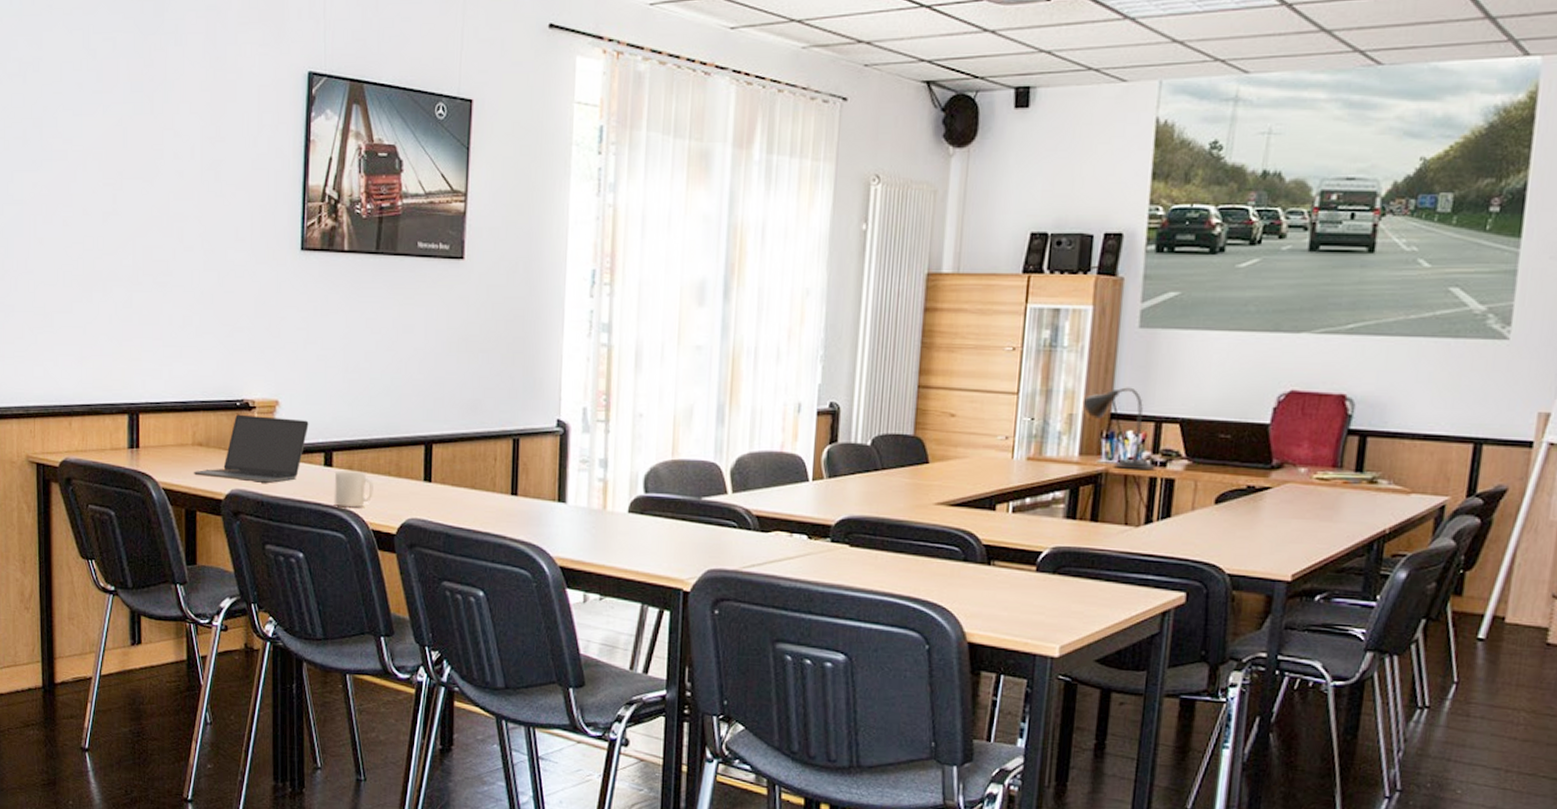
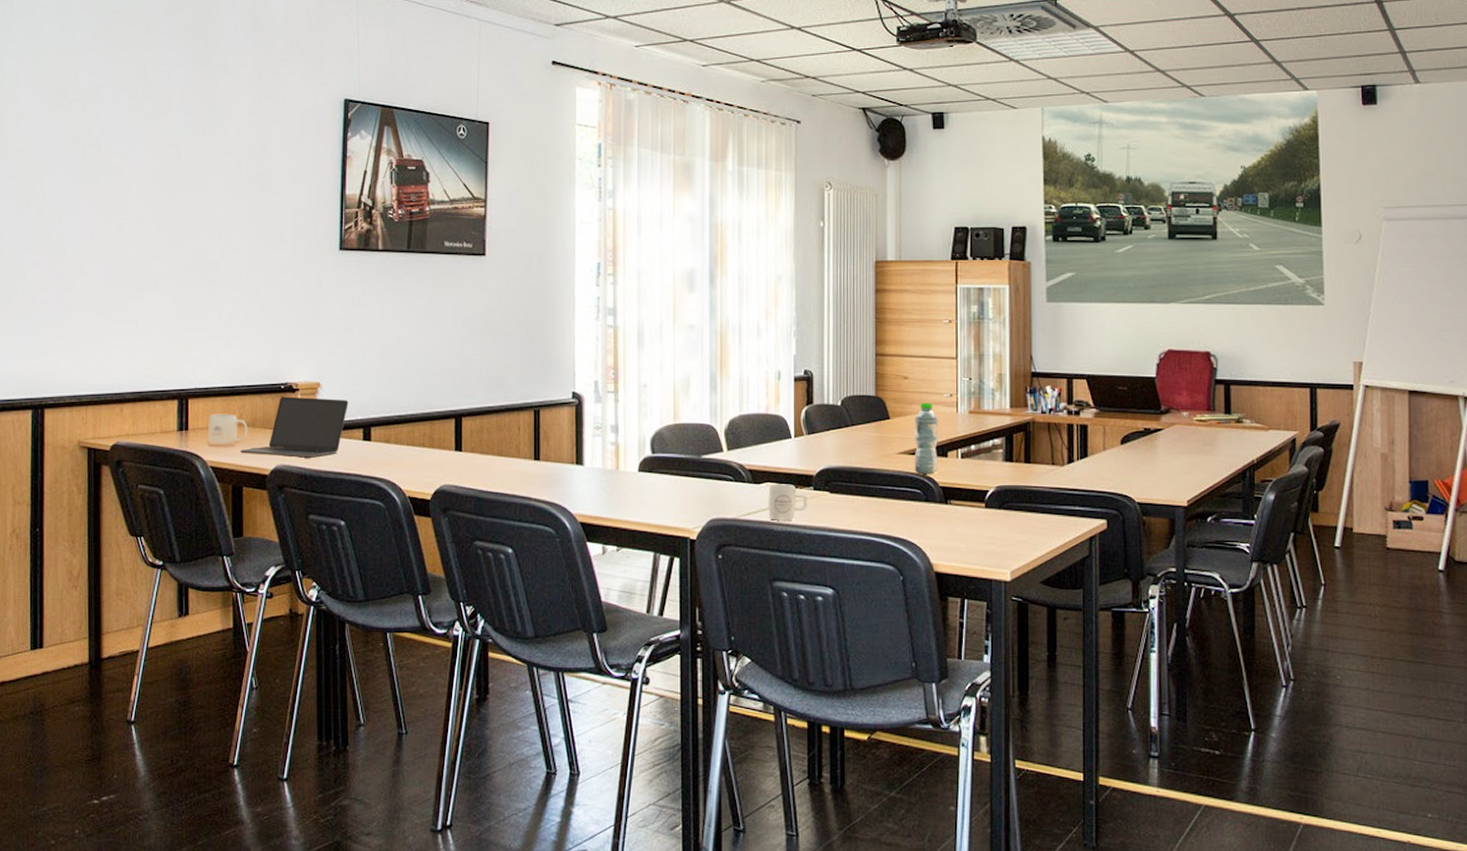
mug: none [159,431,202,469] -> present [207,414,248,448]
mug: present [334,471,374,508] -> none [372,444,409,478]
mug: none [775,533,823,576] -> present [768,484,807,521]
water bottle: none [953,445,989,531] -> present [914,403,939,475]
desk lamp: present [1082,387,1156,471] -> none [1008,350,1071,419]

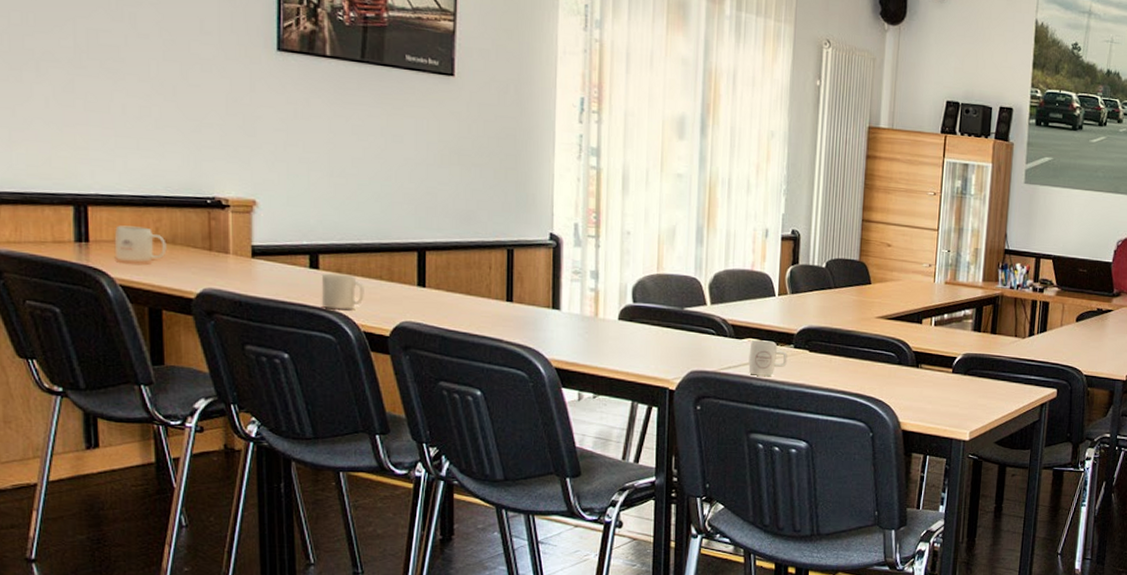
laptop: present [241,396,349,458] -> none [158,212,291,283]
mug: none [372,444,409,478] -> present [321,273,364,310]
water bottle: present [914,403,939,475] -> none [890,270,917,340]

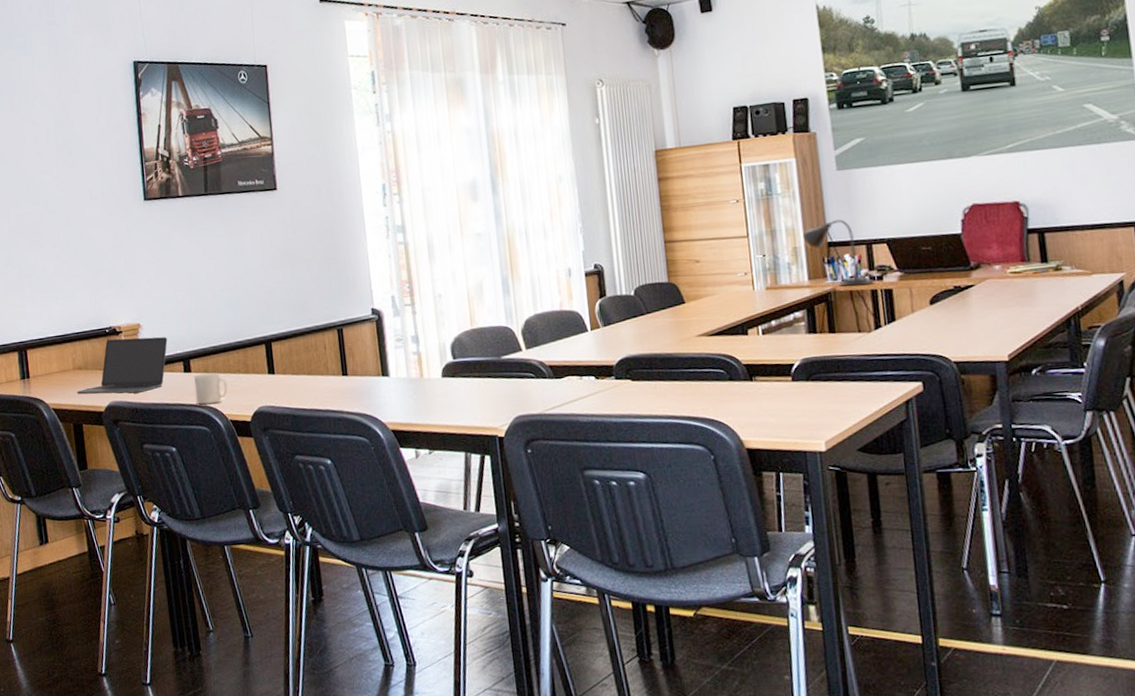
mug: present [114,225,167,266] -> none [45,359,82,392]
laptop: none [158,212,291,283] -> present [77,337,168,395]
mug: present [748,340,787,376] -> none [570,376,611,412]
desk lamp: none [985,229,1036,295] -> present [802,219,874,287]

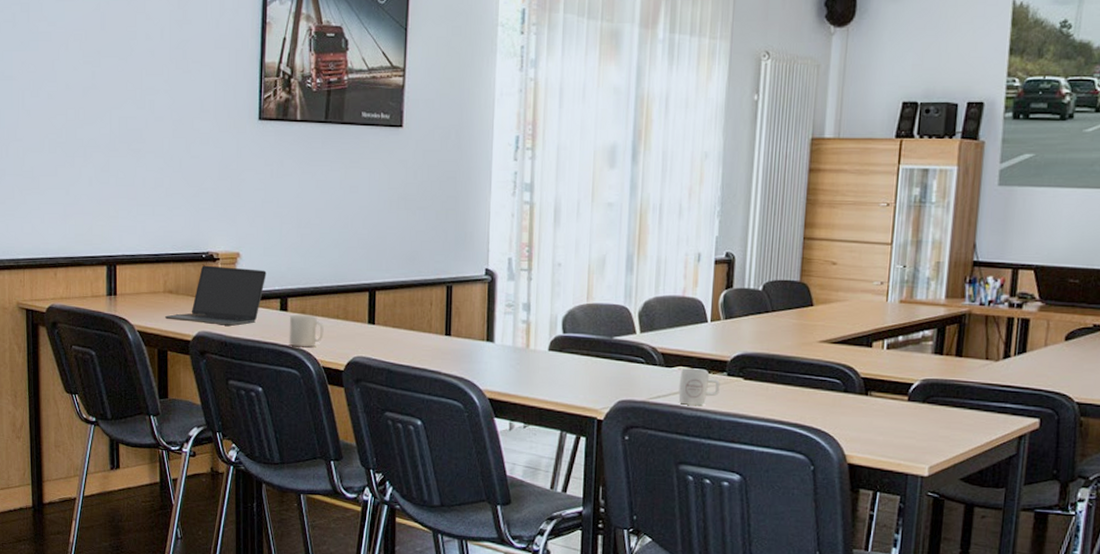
mug: none [570,376,611,412] -> present [678,368,720,406]
desk lamp: present [802,219,874,287] -> none [948,238,1013,312]

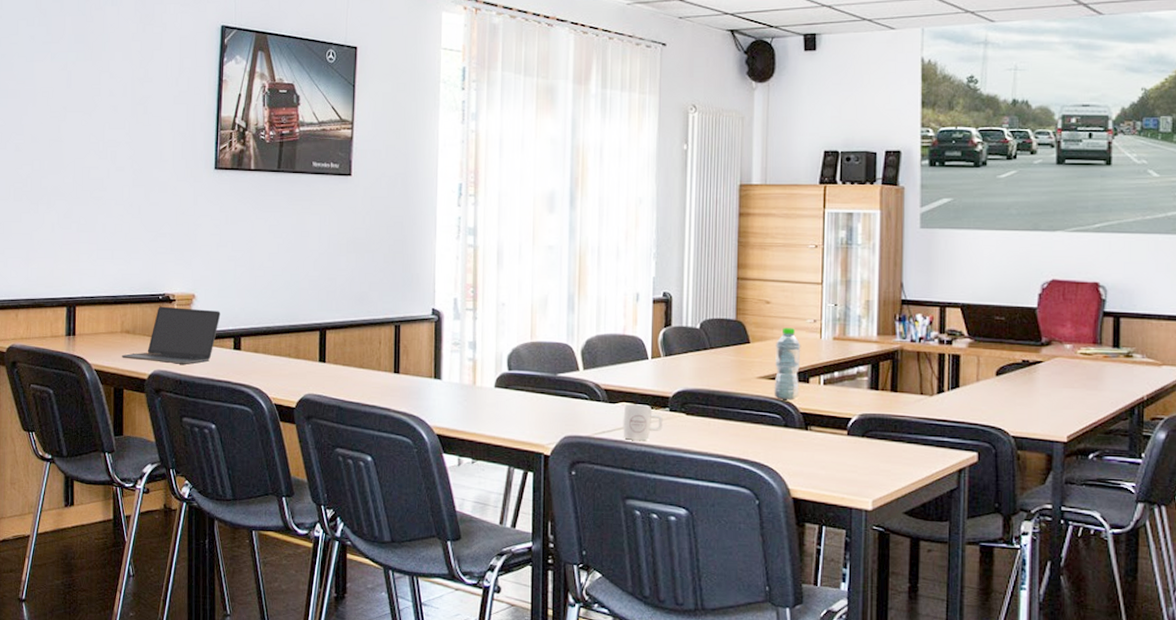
mug: present [289,314,324,348] -> none [242,353,276,385]
water bottle: none [835,290,866,365] -> present [774,328,801,401]

